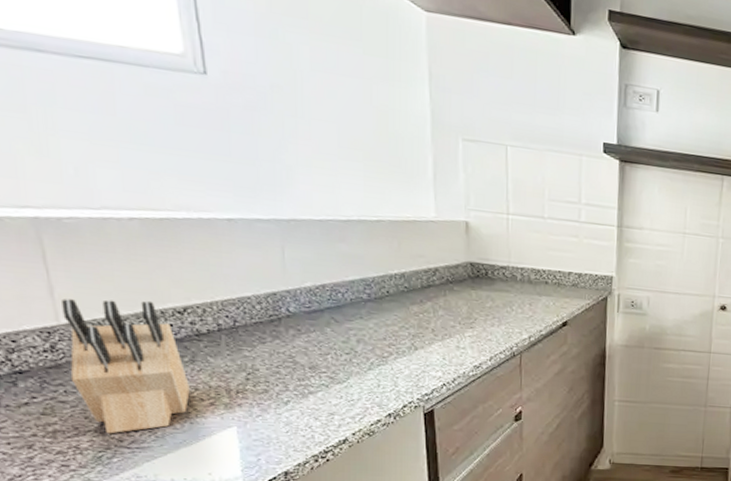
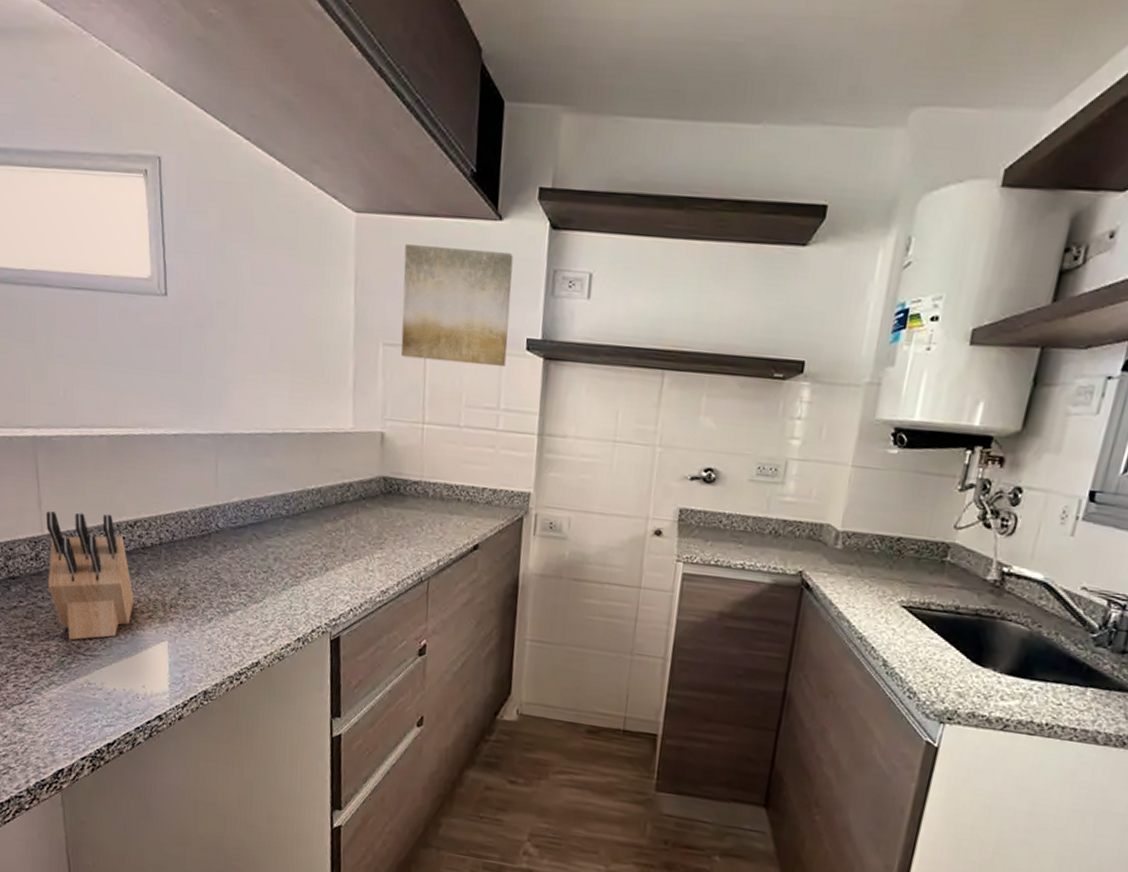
wall art: none [480,48,587,166] -> present [401,244,513,367]

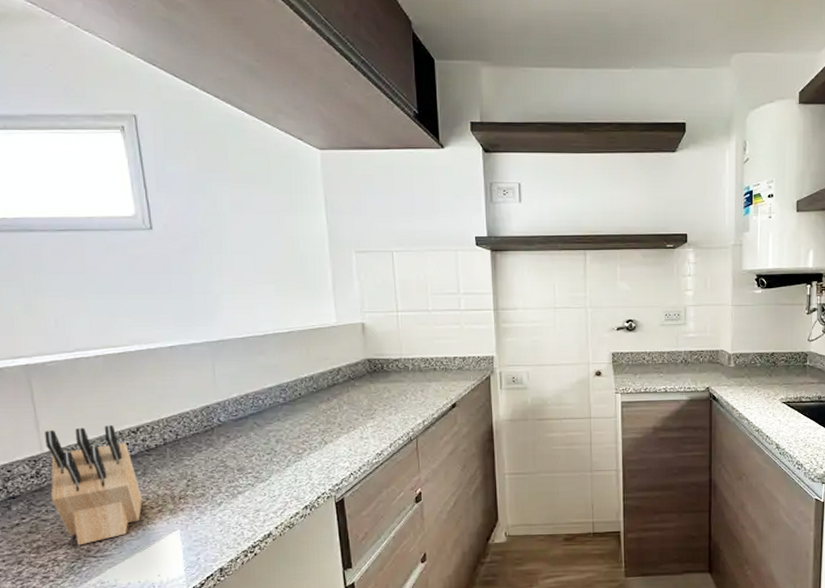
wall art: present [401,244,513,367] -> none [366,172,461,261]

